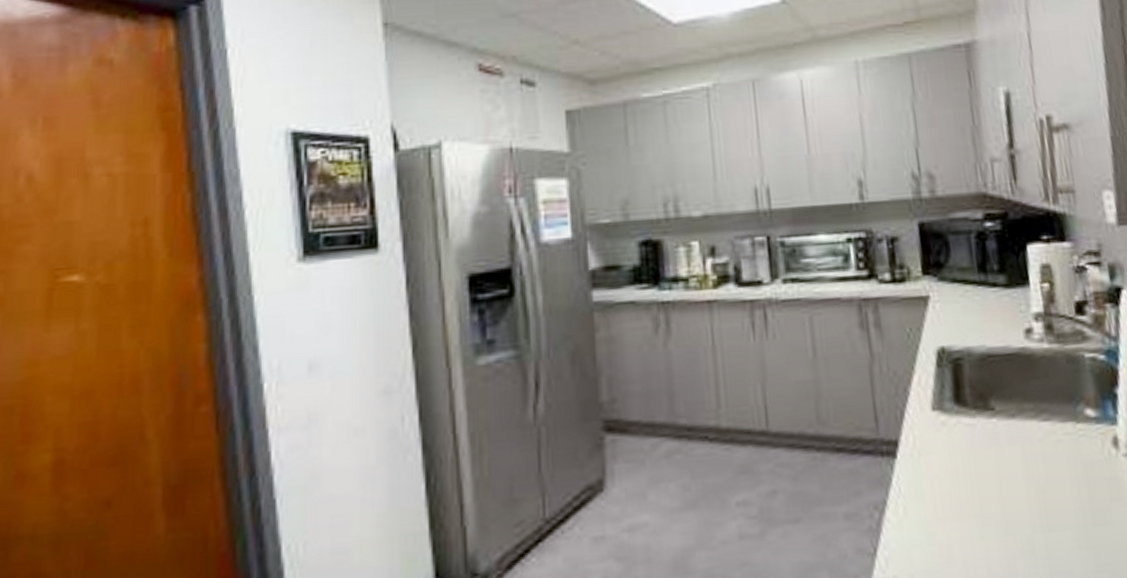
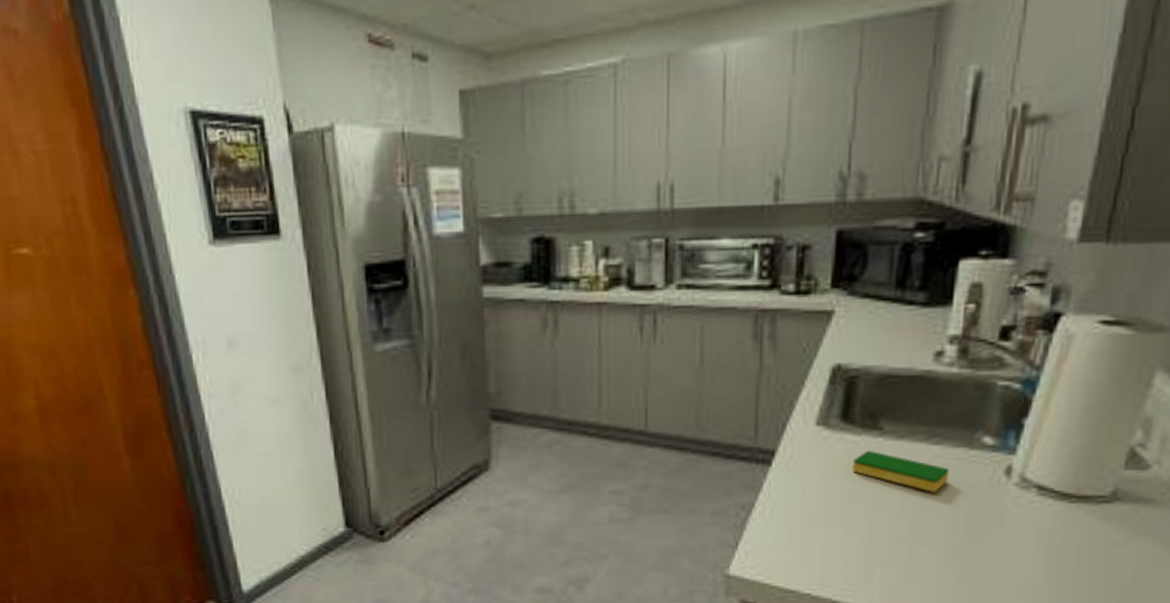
dish sponge: none [973,432,1065,472] -> present [852,451,949,492]

